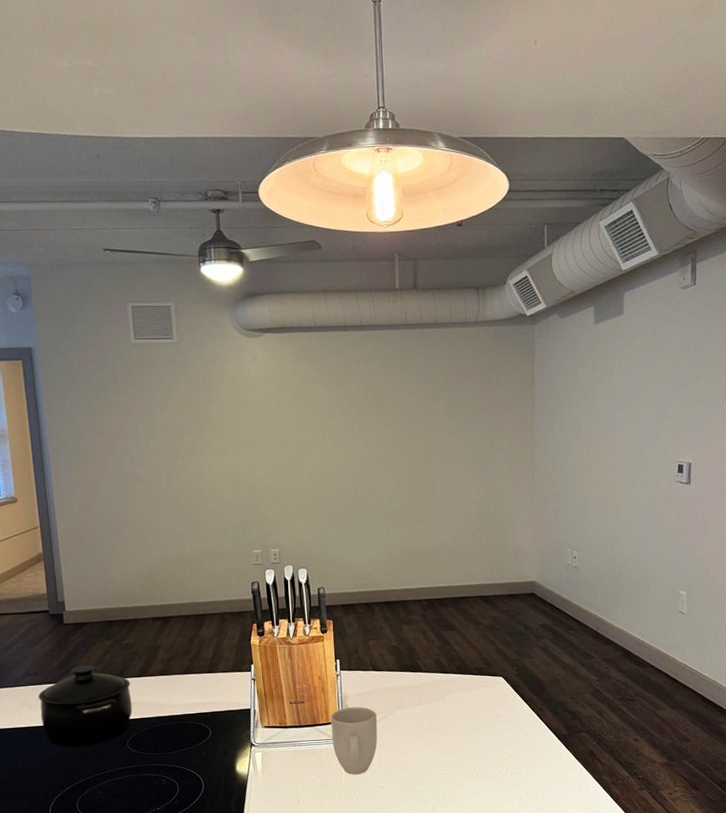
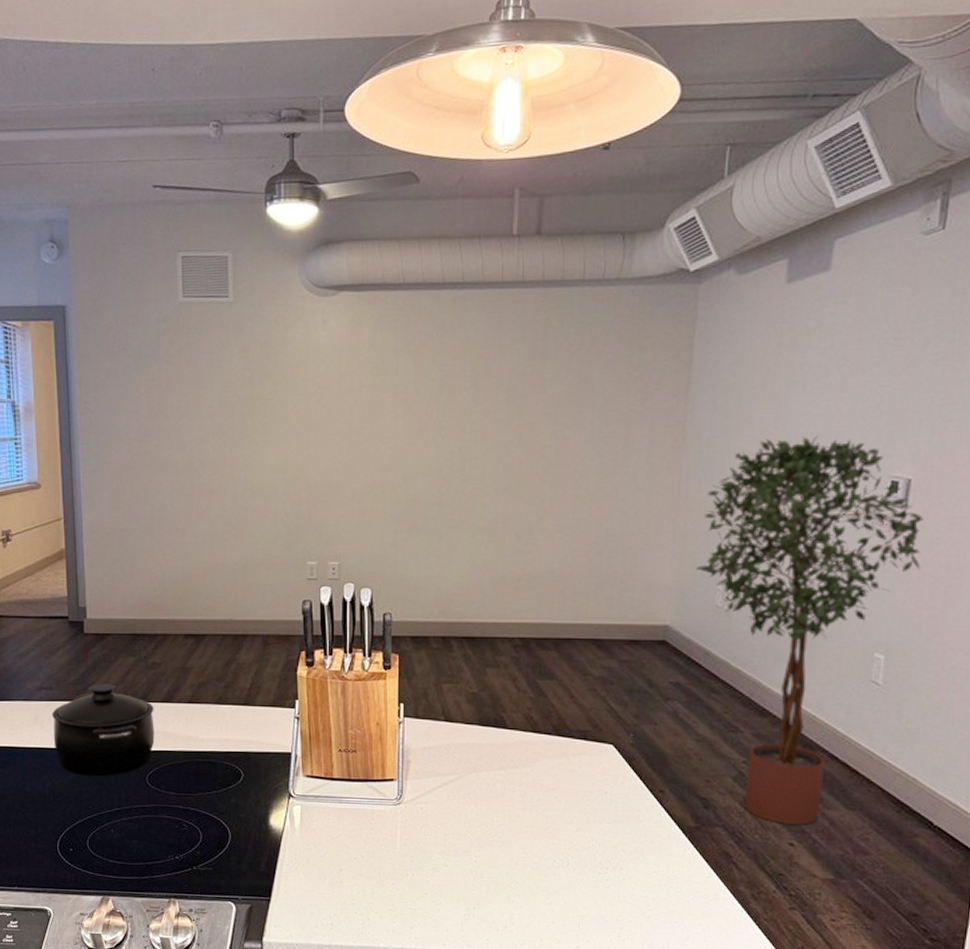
mug: present [330,707,378,775] -> none [387,763,445,846]
potted tree: none [551,433,703,725] -> present [696,435,924,826]

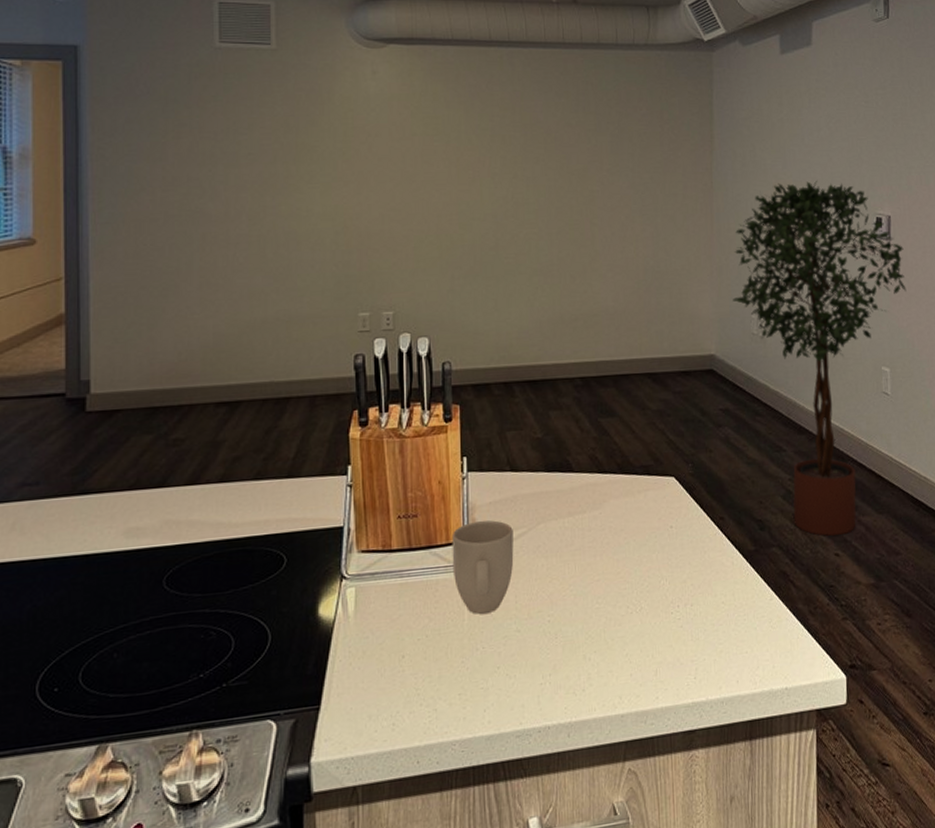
saucepan: present [52,684,155,777] -> none [37,470,175,590]
mug: none [387,763,445,846] -> present [451,520,514,615]

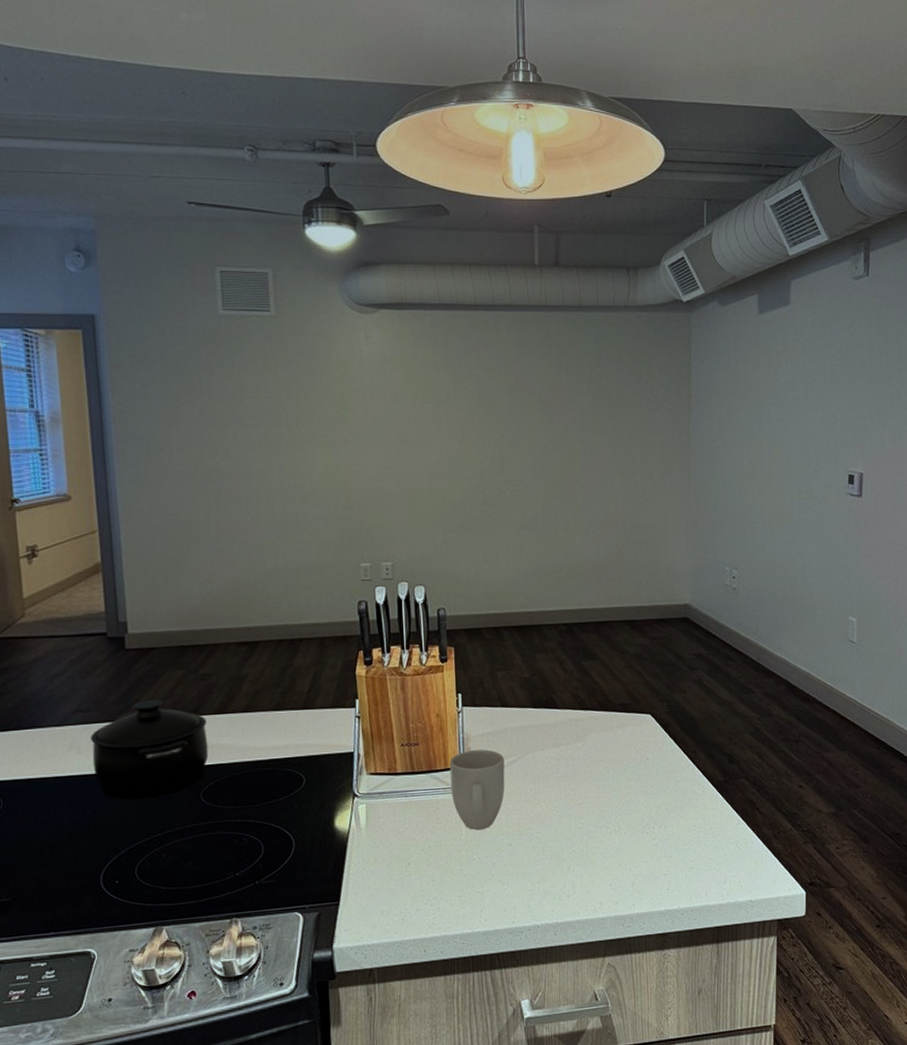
saucepan: none [37,470,175,590] -> present [91,700,209,800]
potted tree: present [733,180,907,536] -> none [707,438,876,770]

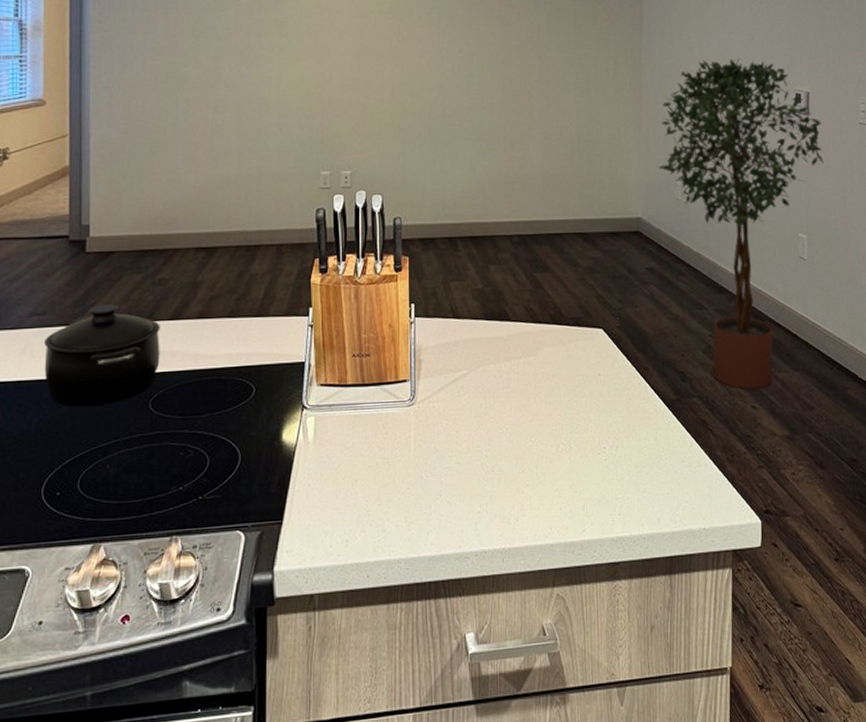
mug: present [449,749,505,830] -> none [400,362,456,447]
potted tree: none [707,438,876,770] -> present [659,57,824,390]

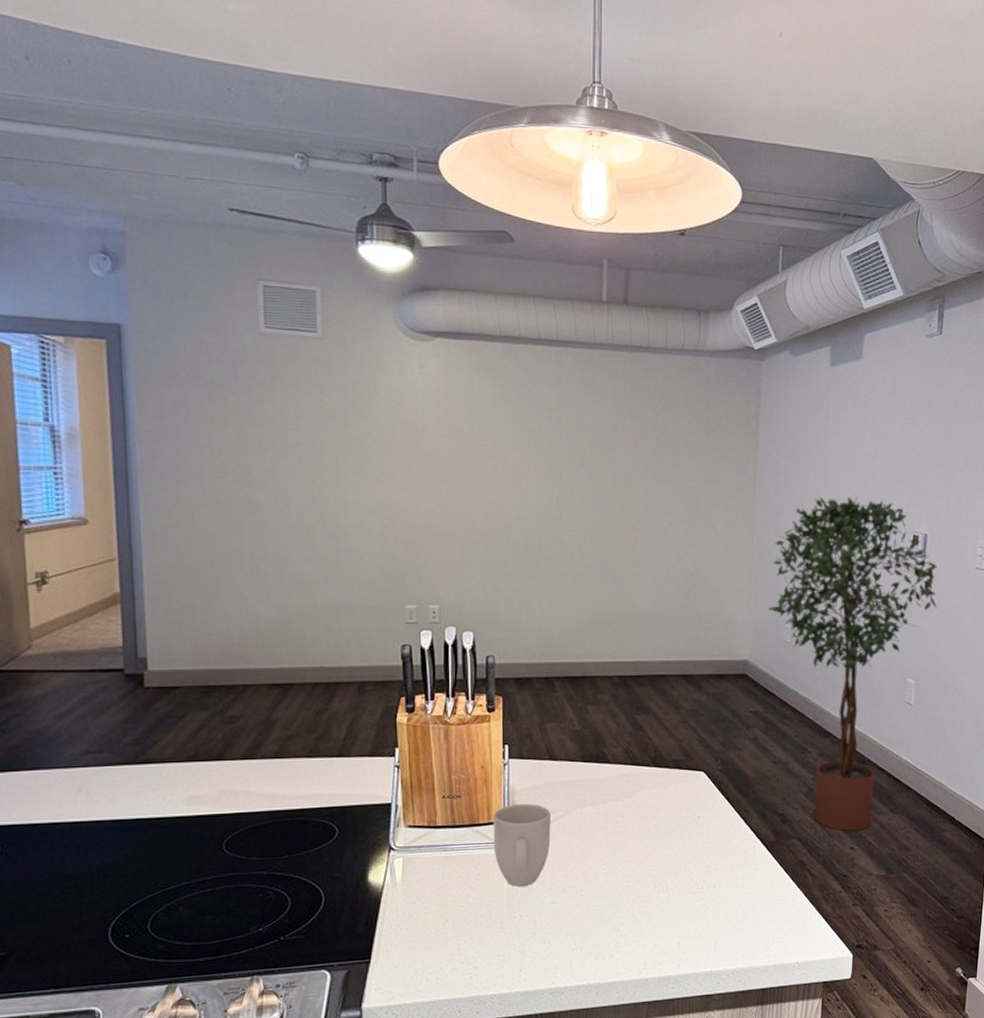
saucepan: present [44,304,160,408] -> none [102,743,233,849]
mug: none [400,362,456,447] -> present [493,804,551,887]

